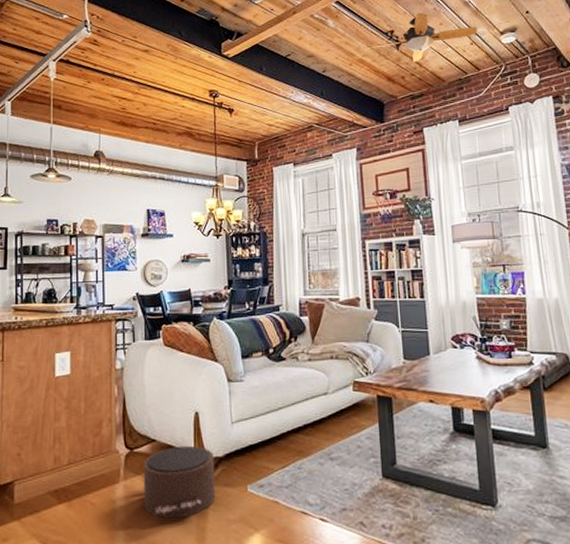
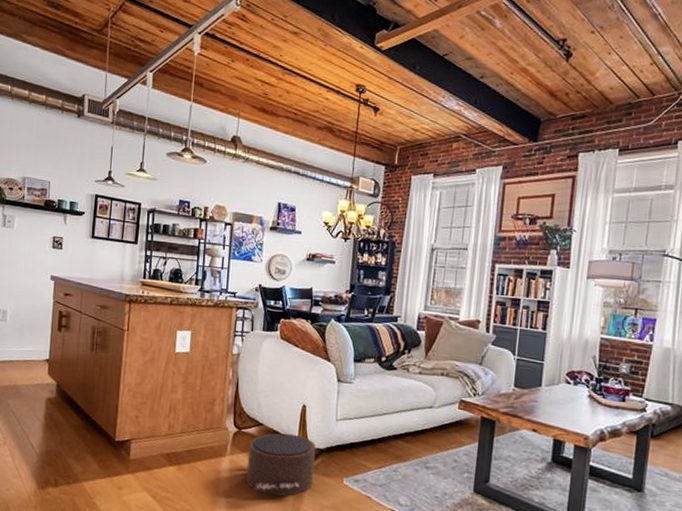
ceiling fan: present [364,12,478,63] -> none [530,21,663,78]

